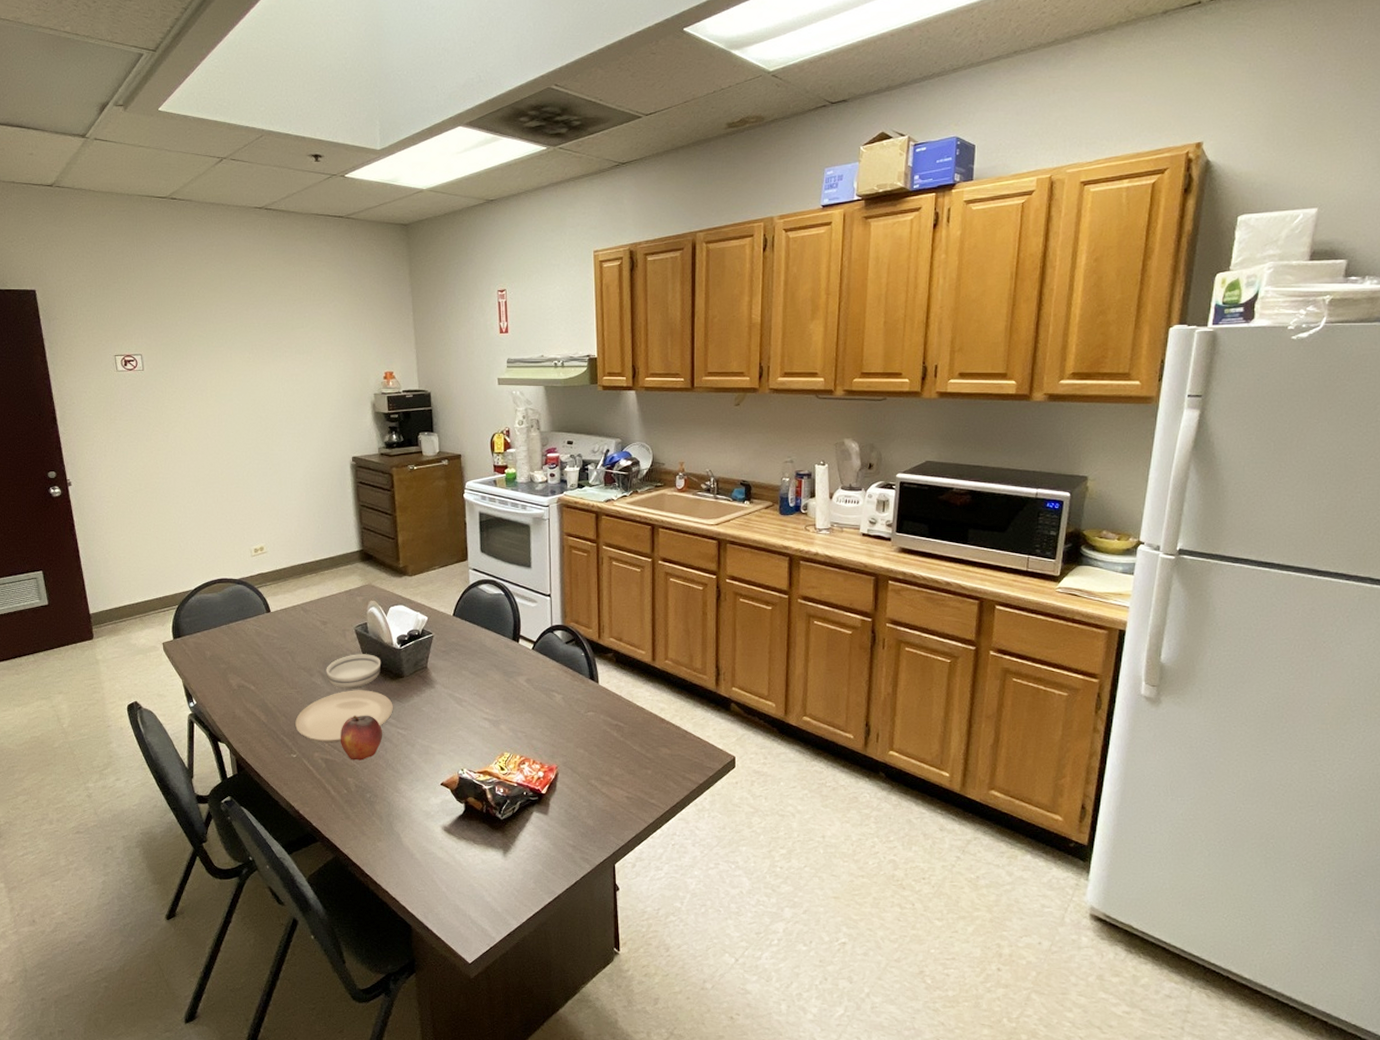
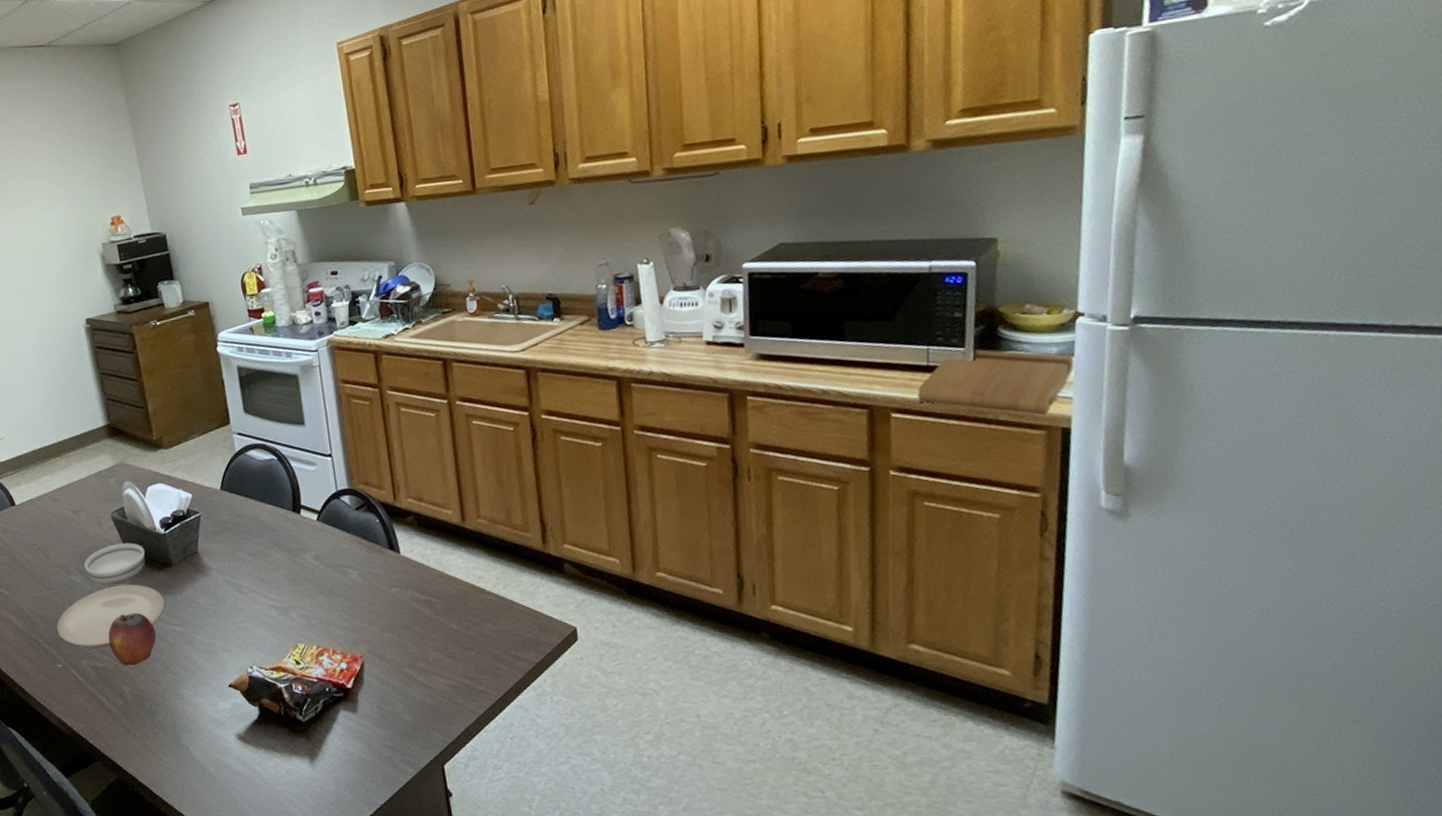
cutting board: none [1017,561,1134,619] -> present [917,348,1075,416]

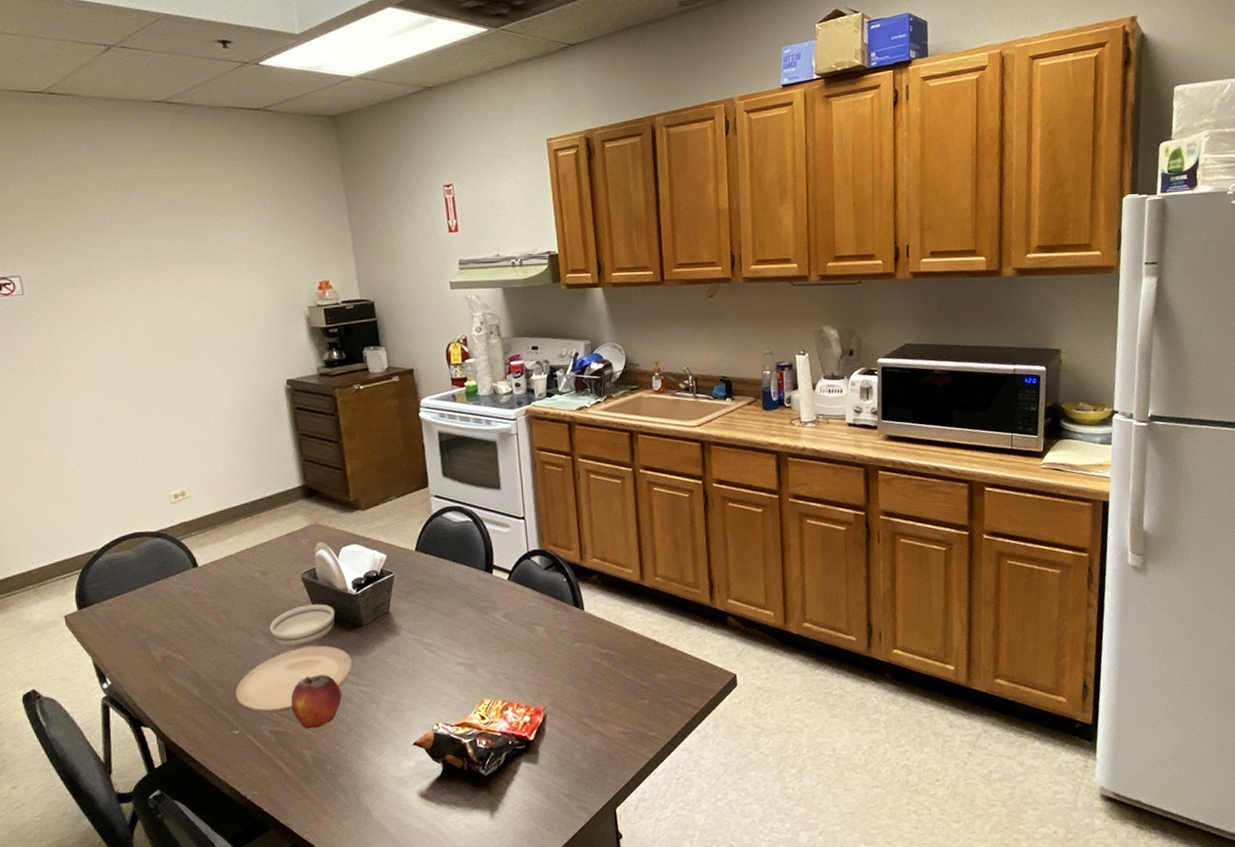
cutting board: present [917,348,1075,416] -> none [1004,436,1112,491]

